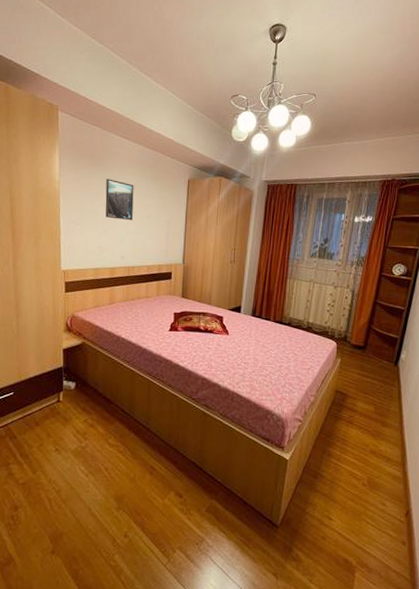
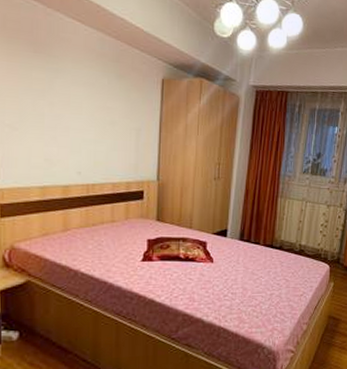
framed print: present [105,178,134,221] -> none [53,71,92,127]

